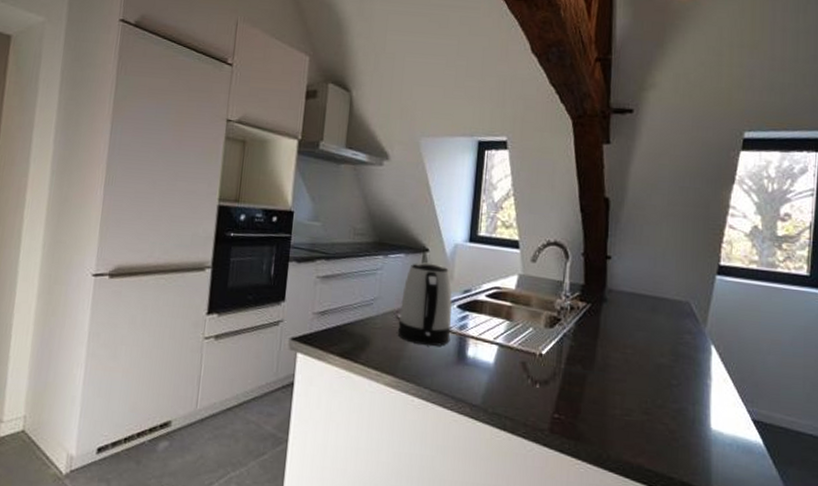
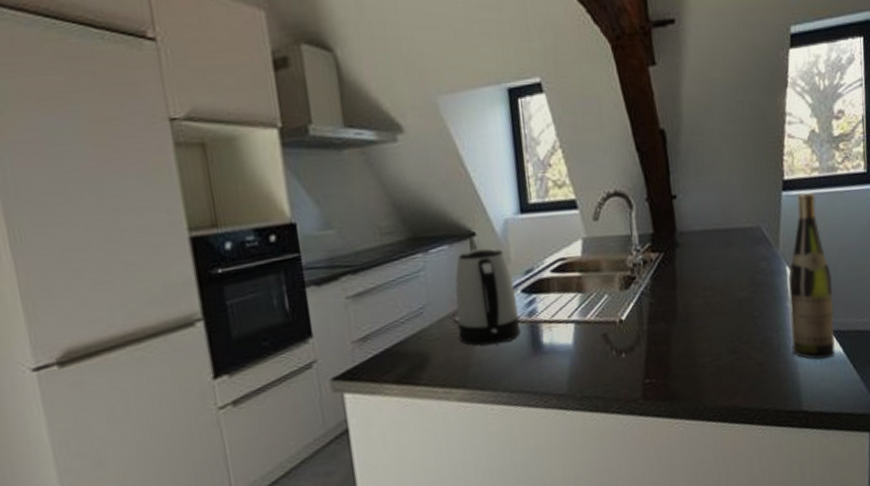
wine bottle: none [707,280,759,447] -> present [788,192,835,360]

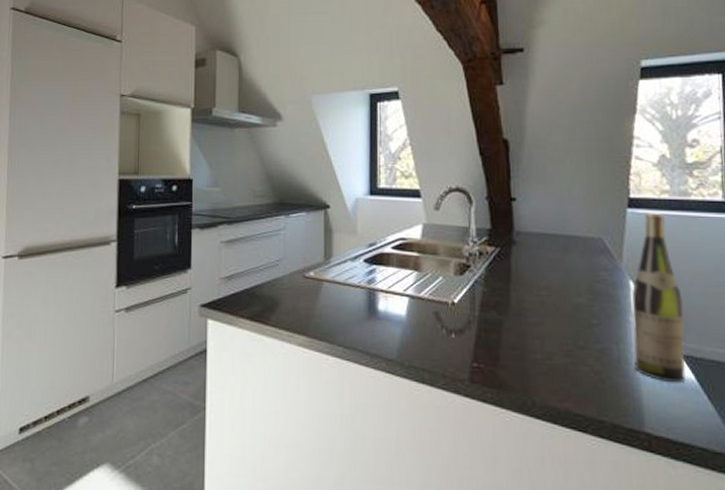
kettle: present [455,247,521,346] -> none [305,219,360,303]

